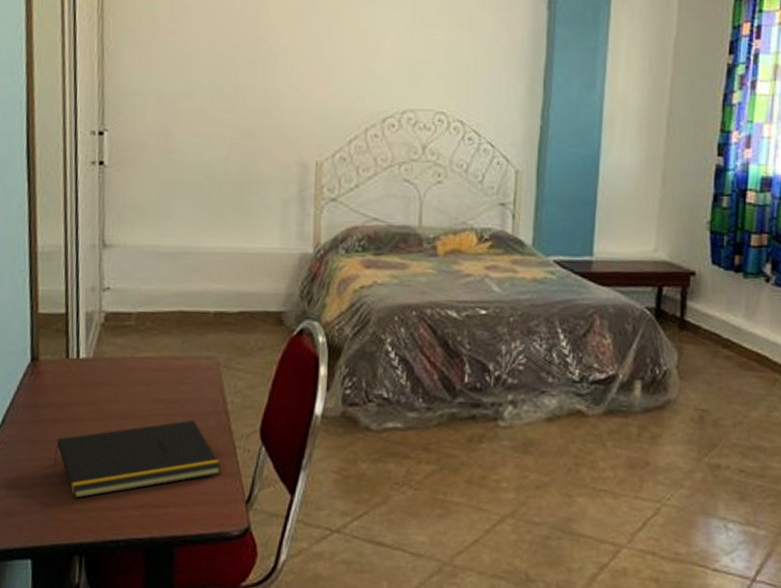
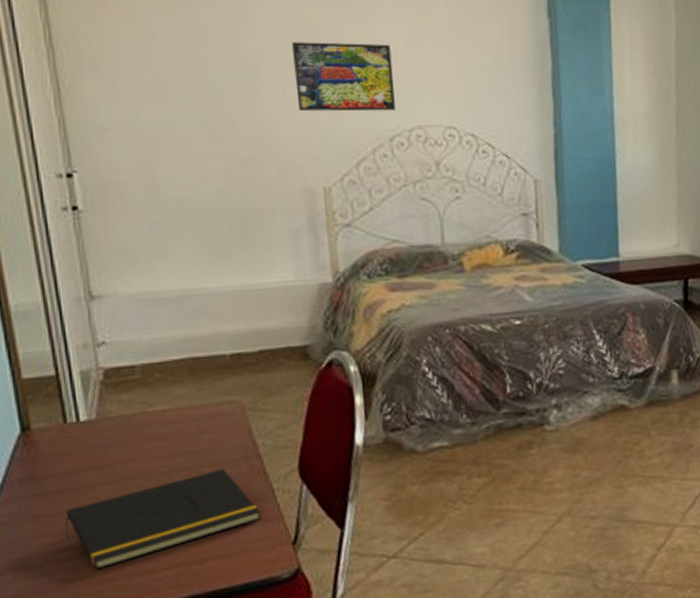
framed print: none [303,23,393,93] -> present [292,42,396,112]

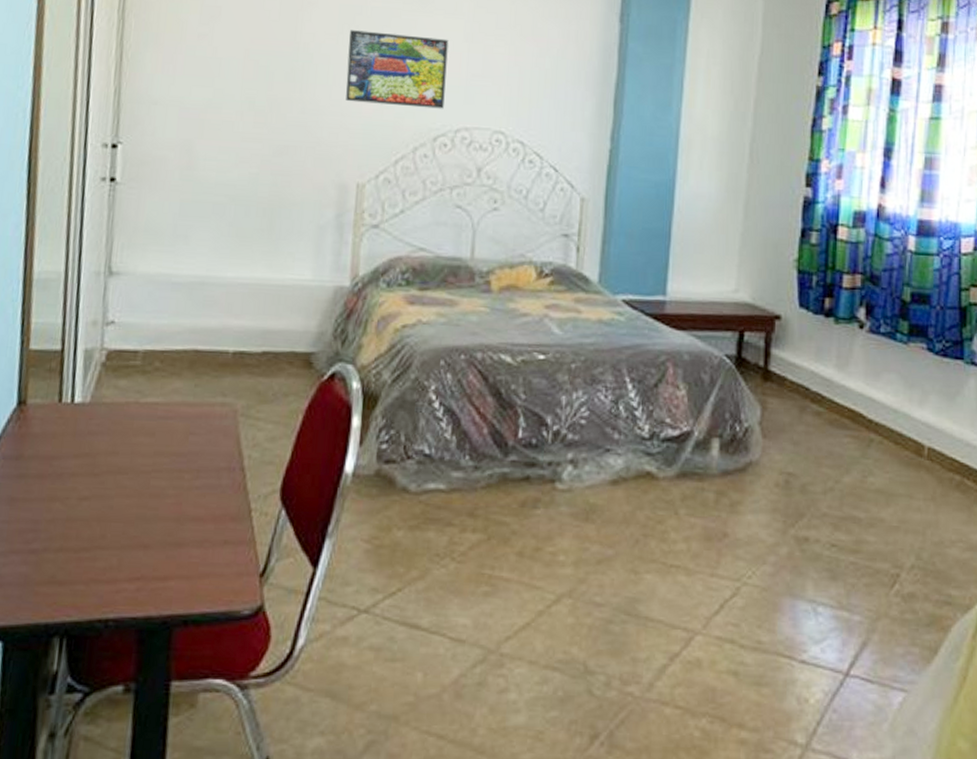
notepad: present [65,468,261,570] -> none [36,476,234,569]

